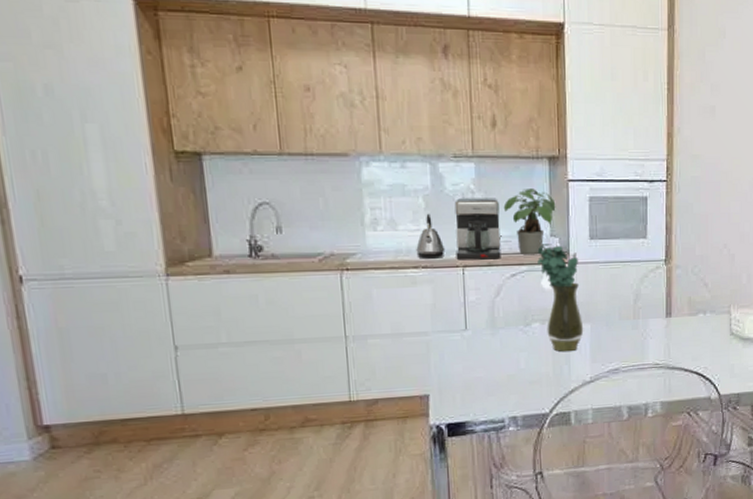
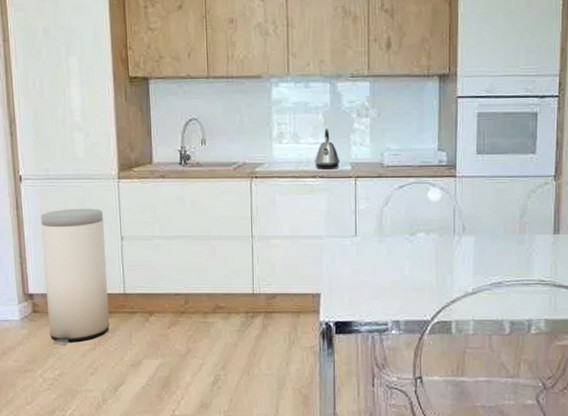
pedal bin: none [55,313,165,487] -> present [40,208,110,346]
coffee maker: present [454,198,501,260] -> none [349,114,391,172]
potted plant: present [503,189,556,256] -> none [394,105,445,168]
vase: present [537,240,584,351] -> none [425,154,468,261]

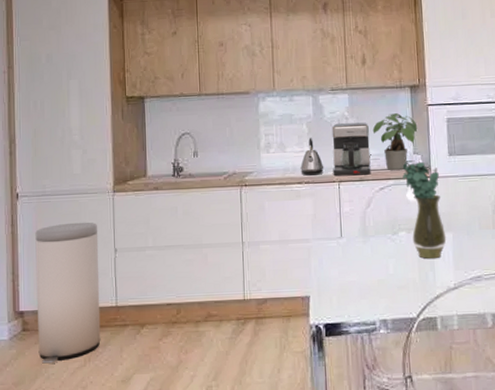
coffee maker: none [349,114,391,172] -> present [332,122,371,176]
potted plant: none [394,105,445,168] -> present [372,113,418,171]
vase: none [425,154,468,261] -> present [402,157,447,259]

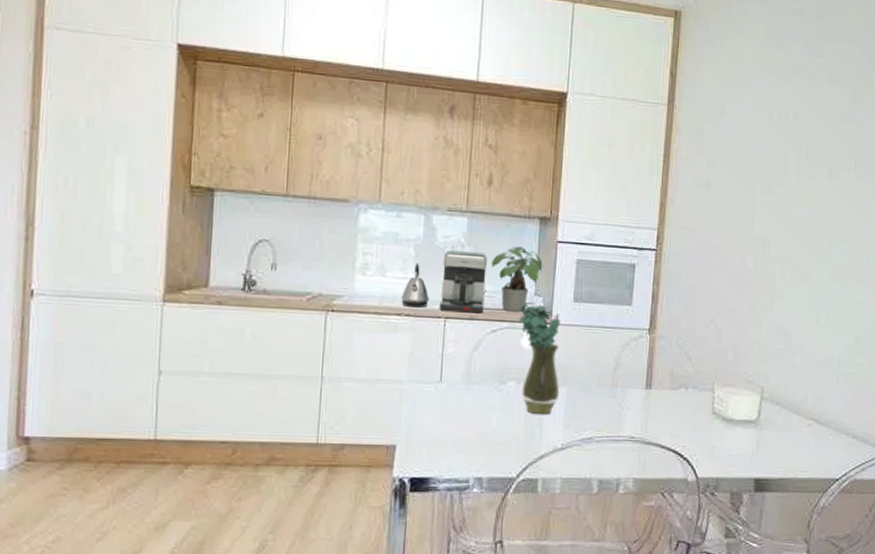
pedal bin: present [35,222,101,365] -> none [46,333,138,504]

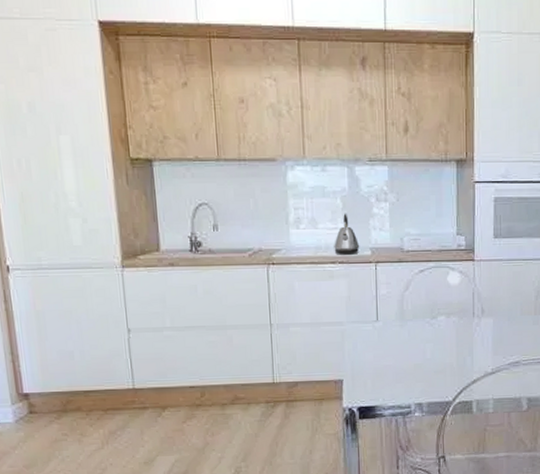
coffee maker: present [439,250,487,314] -> none [369,198,411,257]
potted plant: present [491,246,543,313] -> none [413,190,463,253]
vase: present [519,298,560,414] -> none [444,238,487,344]

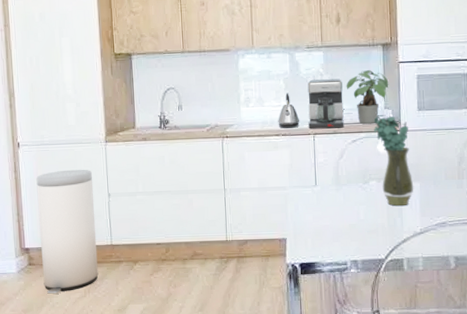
pedal bin: none [33,299,119,448] -> present [36,169,99,295]
coffee maker: none [369,198,411,257] -> present [307,78,344,129]
potted plant: none [413,190,463,253] -> present [346,70,389,125]
vase: none [444,238,487,344] -> present [373,112,414,206]

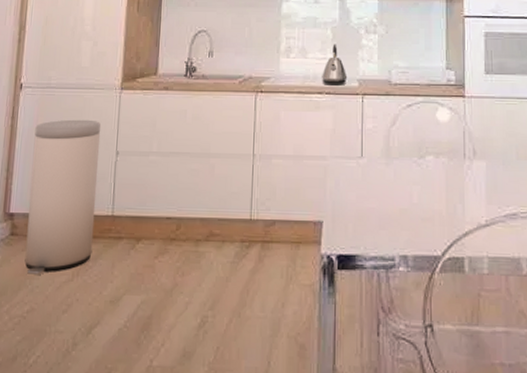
coffee maker: present [307,78,344,129] -> none [357,31,399,89]
potted plant: present [346,70,389,125] -> none [402,23,452,87]
vase: present [373,112,414,206] -> none [433,72,479,189]

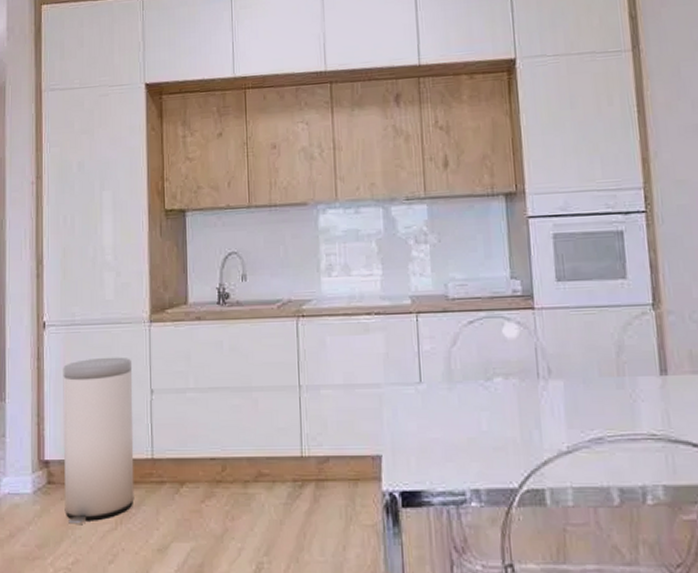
kettle: present [322,43,348,87] -> none [369,257,398,306]

